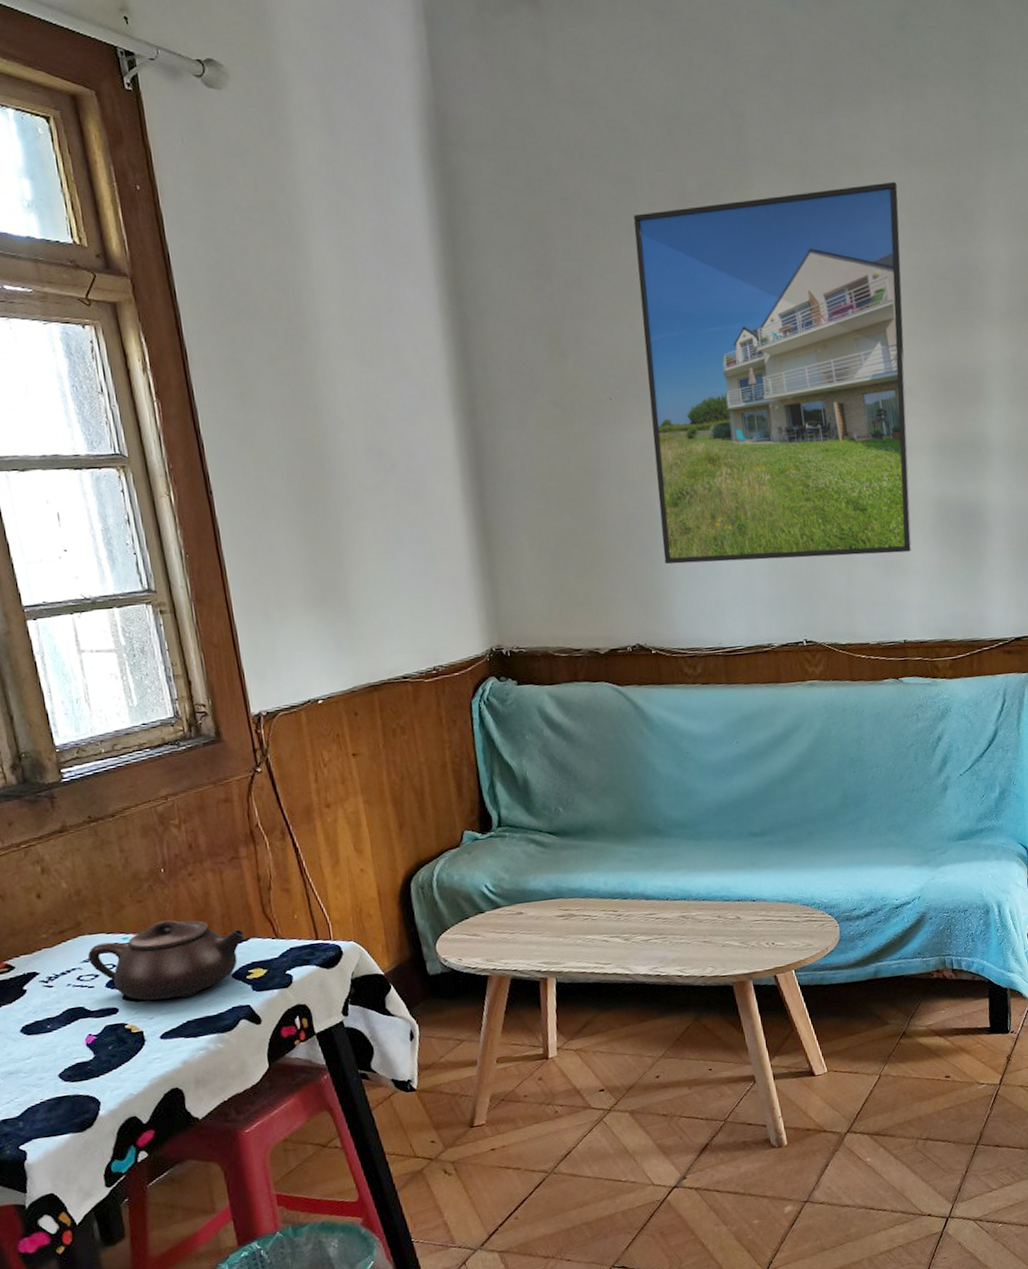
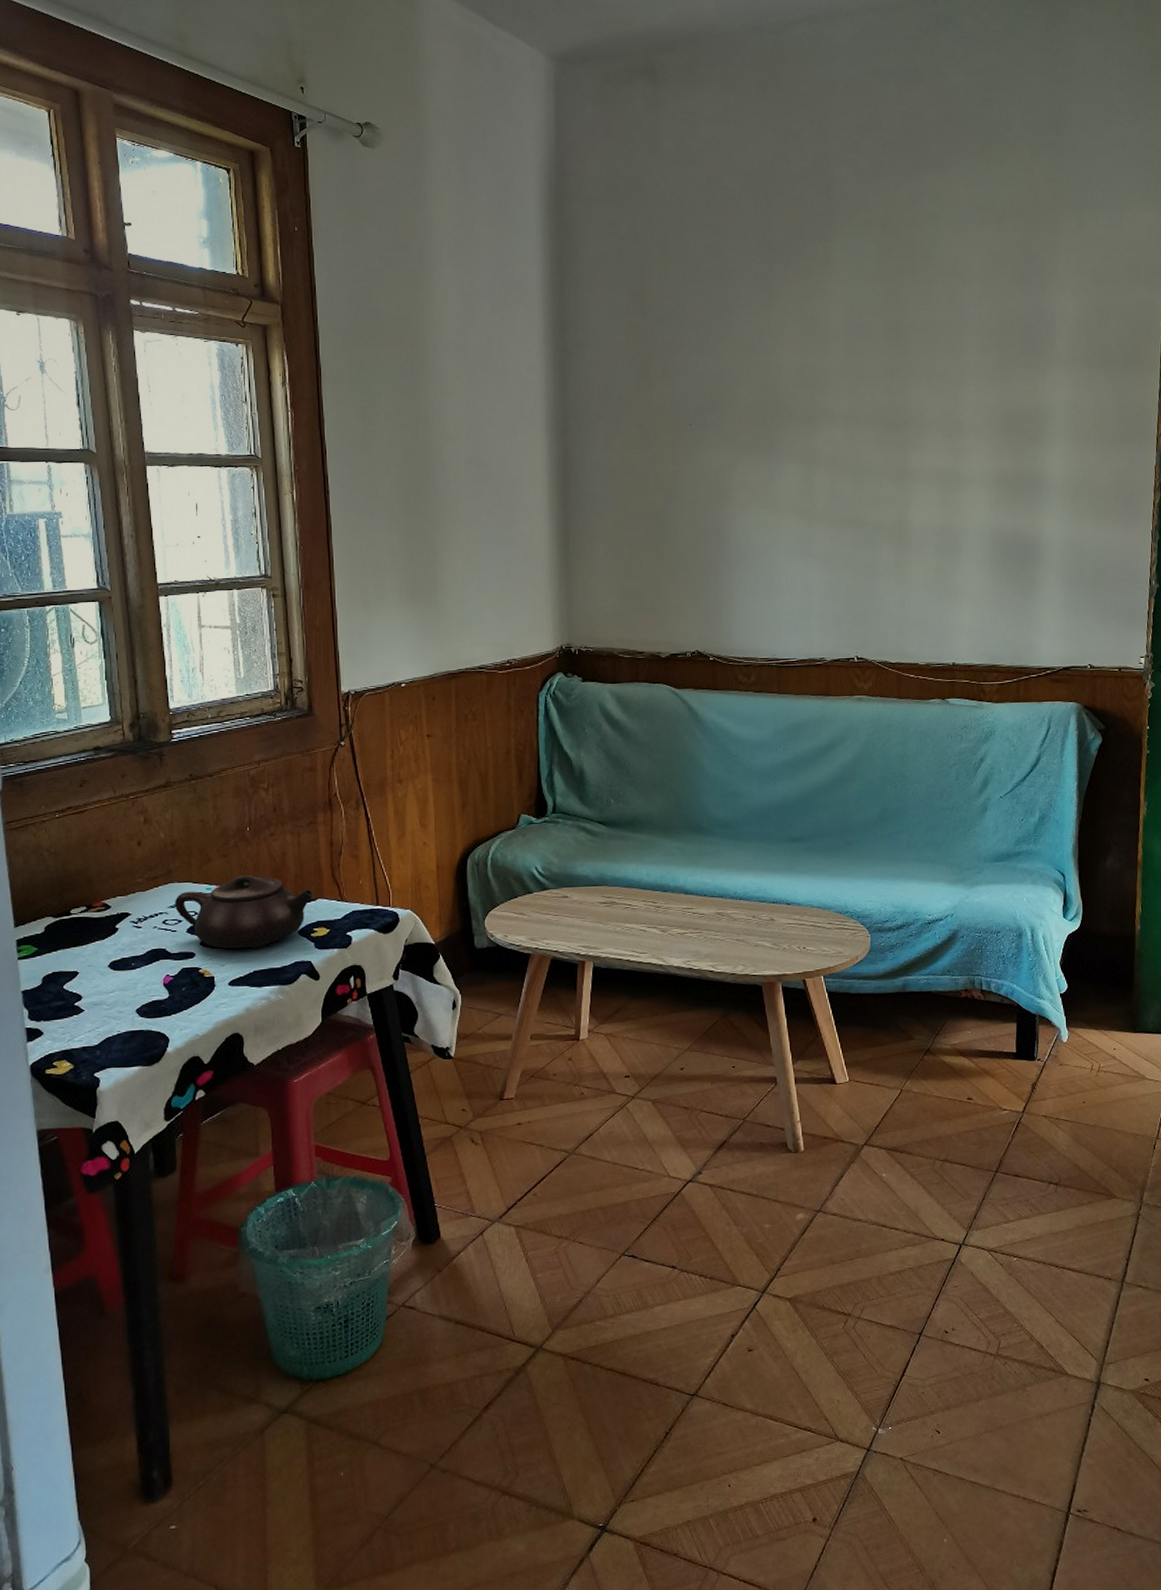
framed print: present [633,182,912,565] -> none [724,237,973,580]

